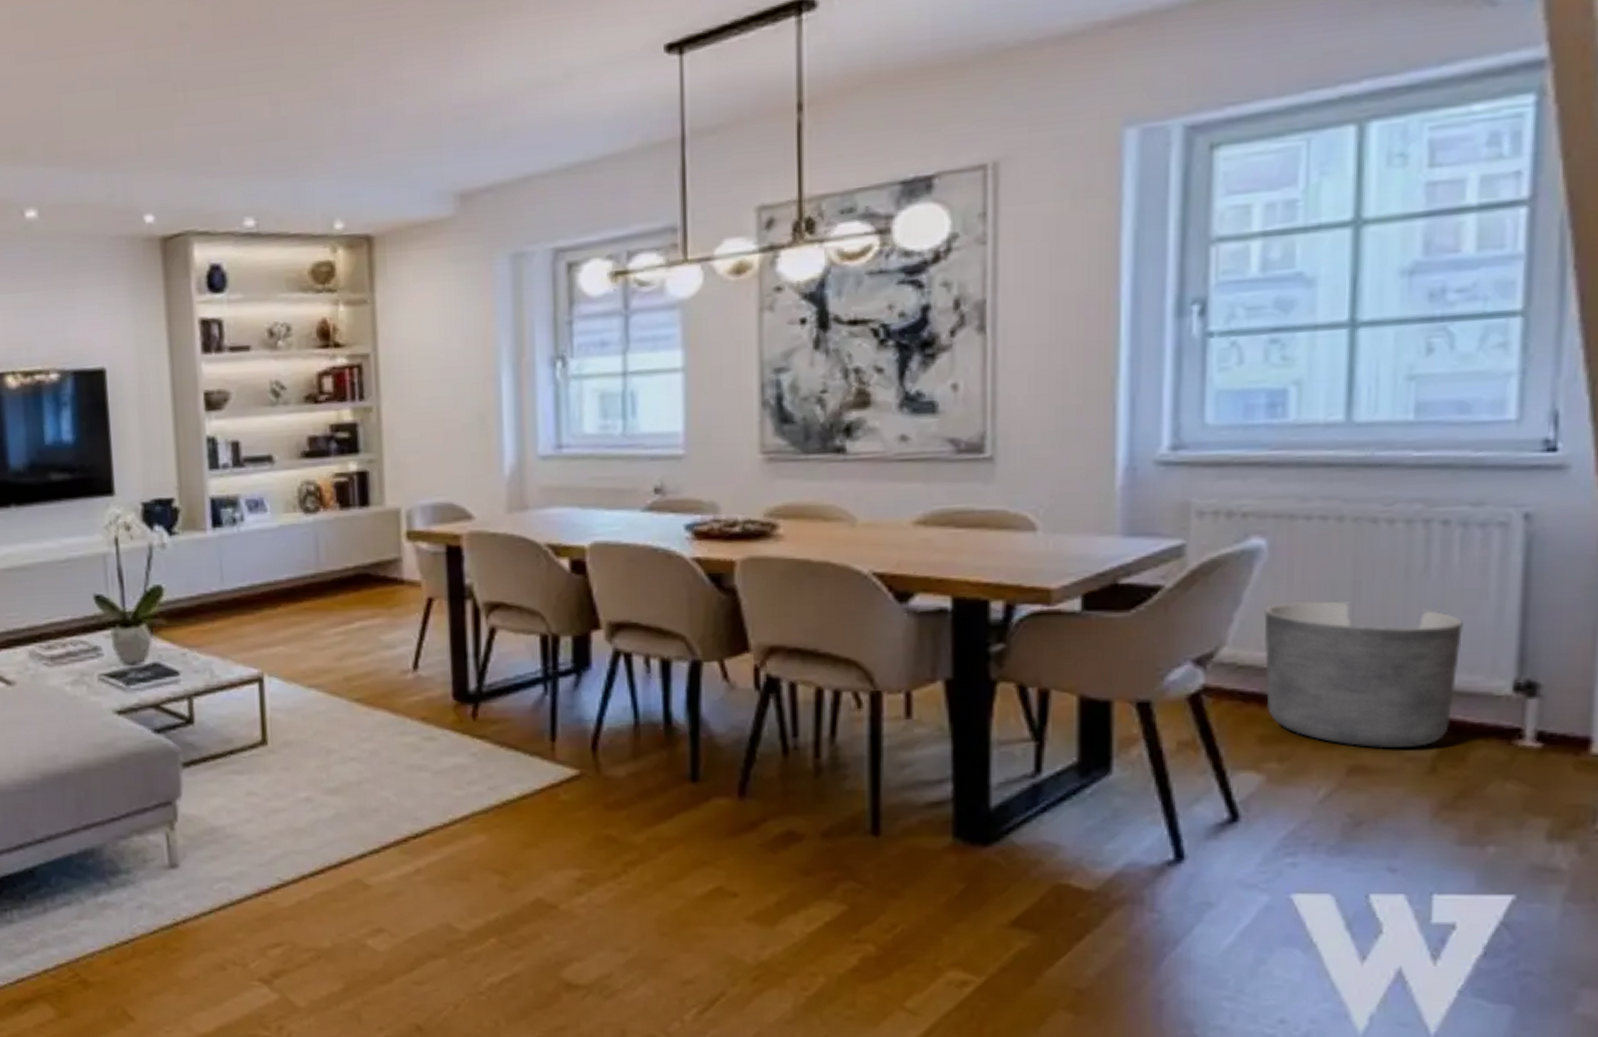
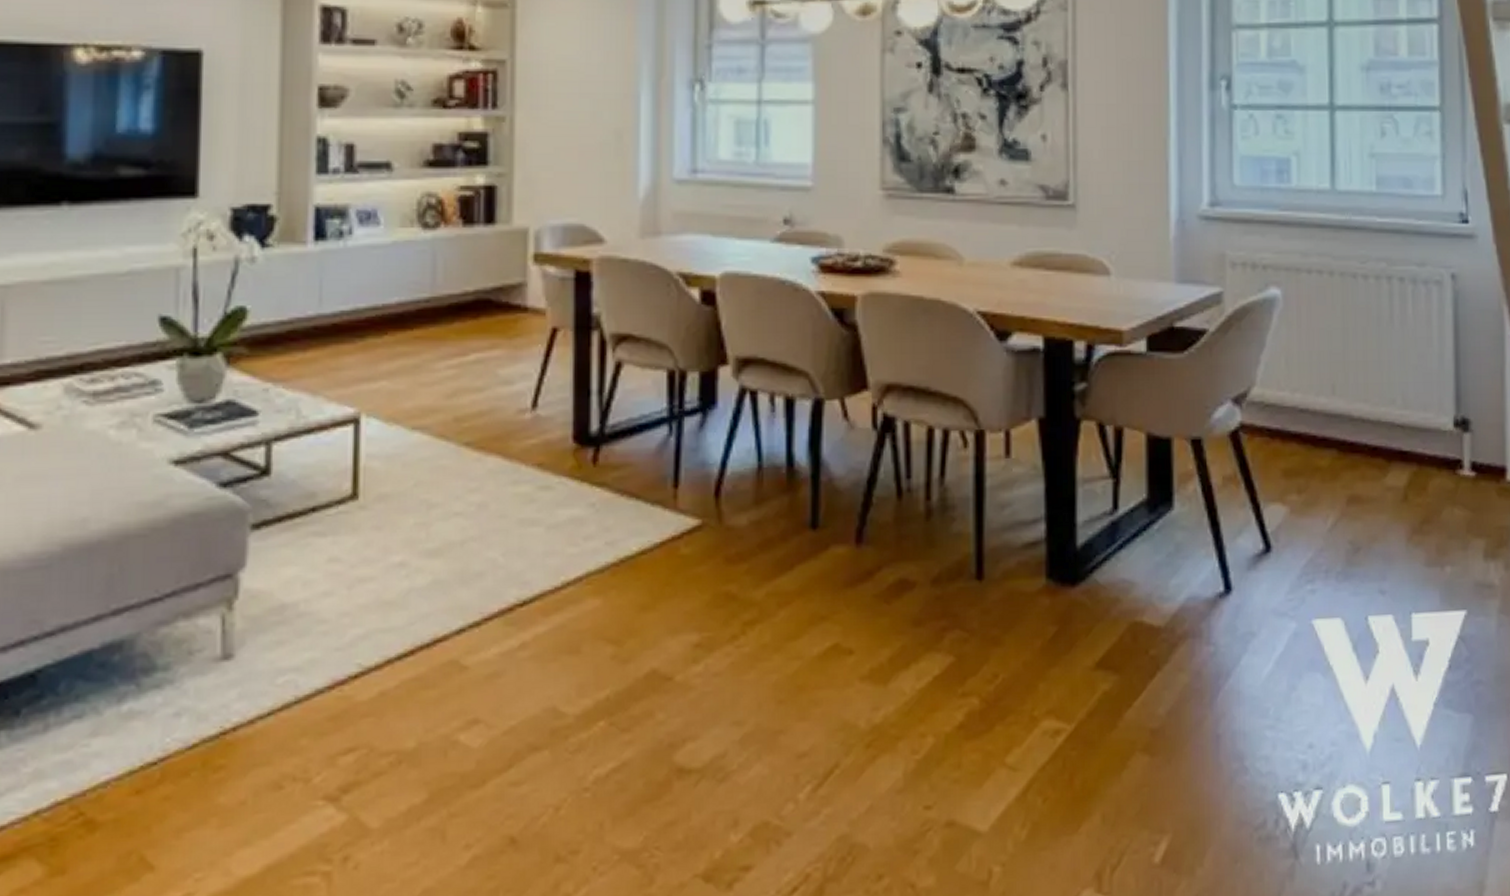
planter: present [1263,601,1463,749] -> none [1282,346,1418,480]

